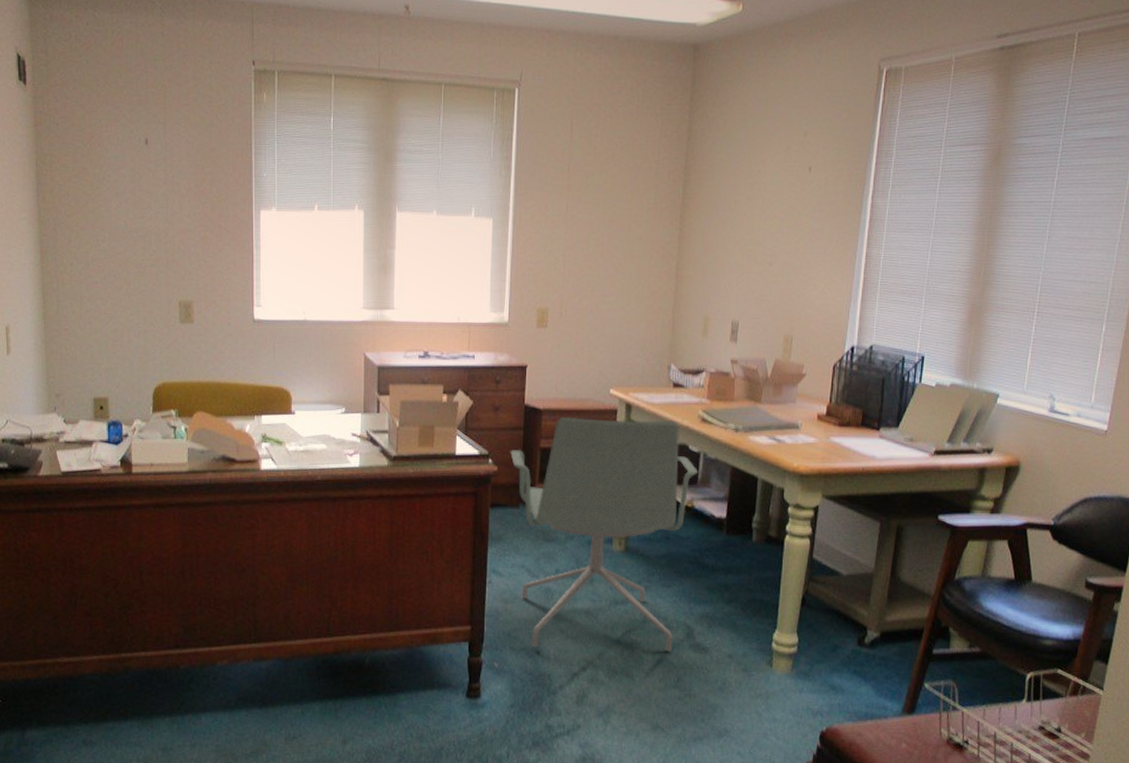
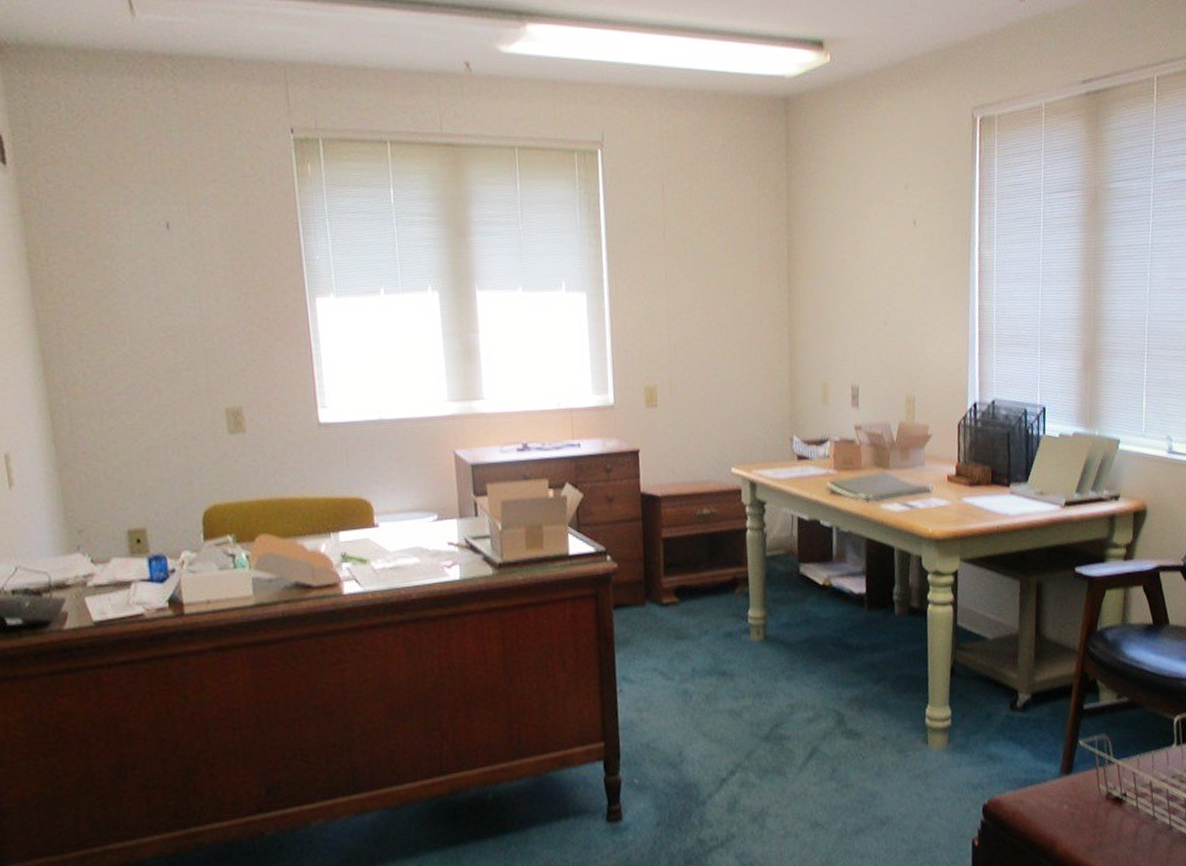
office chair: present [510,416,698,651] -> none [630,495,833,756]

